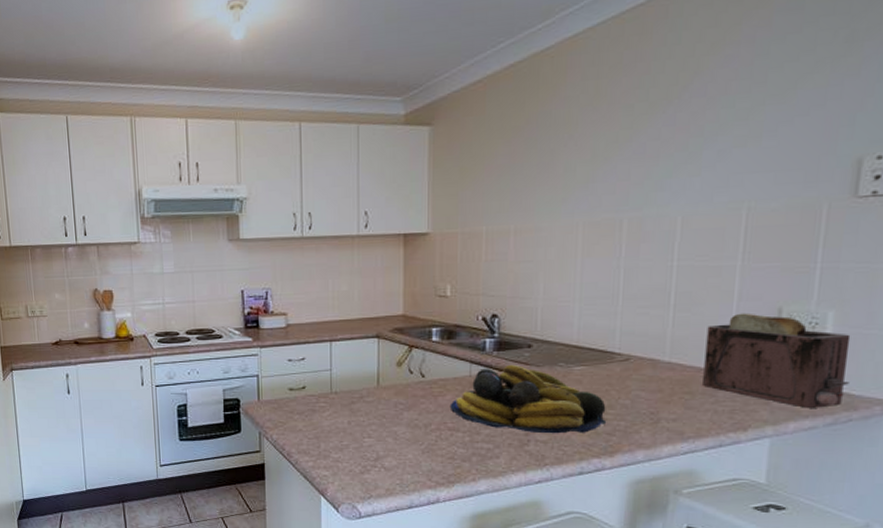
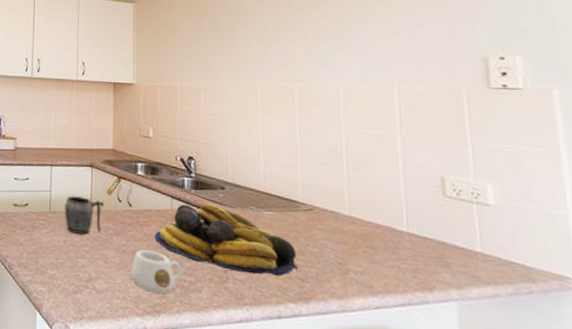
mug: none [347,372,394,413] -> present [64,196,105,235]
mug: none [423,421,480,464] -> present [130,249,183,294]
toaster: present [703,313,851,408] -> none [379,177,522,277]

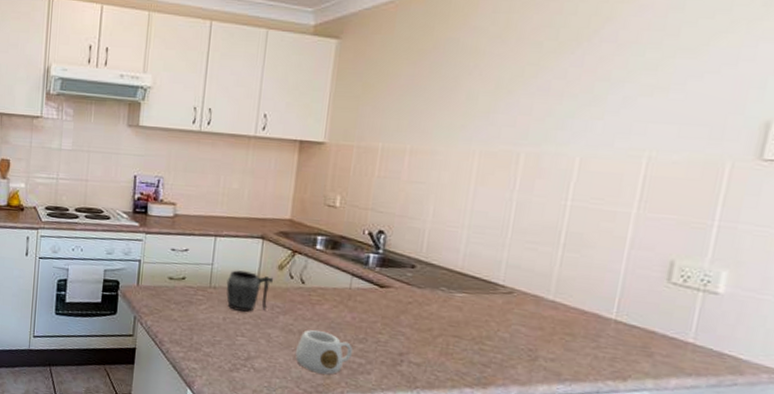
fruit bowl: present [154,203,299,276] -> none [326,282,484,361]

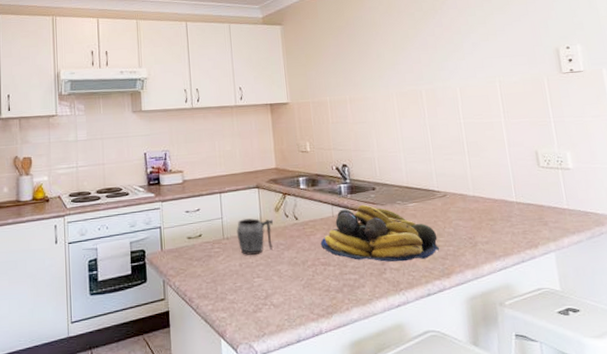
mug: present [295,329,353,375] -> none [303,257,348,296]
fruit bowl: none [326,282,484,361] -> present [320,204,440,262]

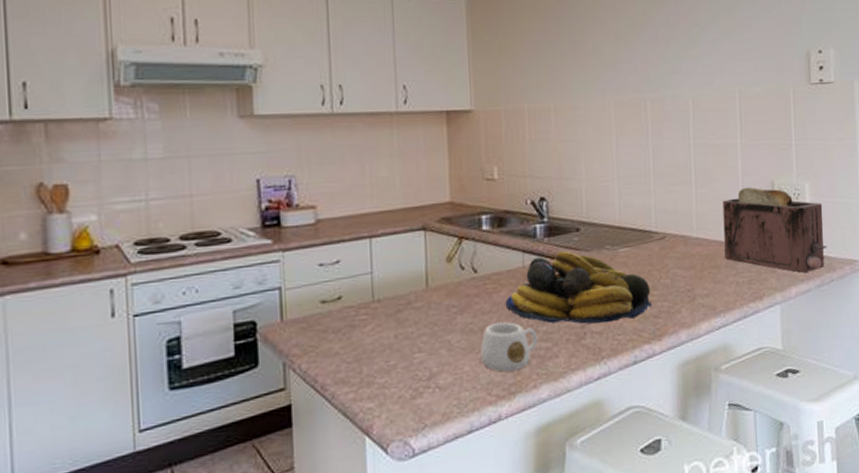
mug: present [236,218,274,255] -> none [391,272,444,323]
mug: none [303,257,348,296] -> present [480,321,538,373]
toaster: none [493,155,594,226] -> present [722,187,827,273]

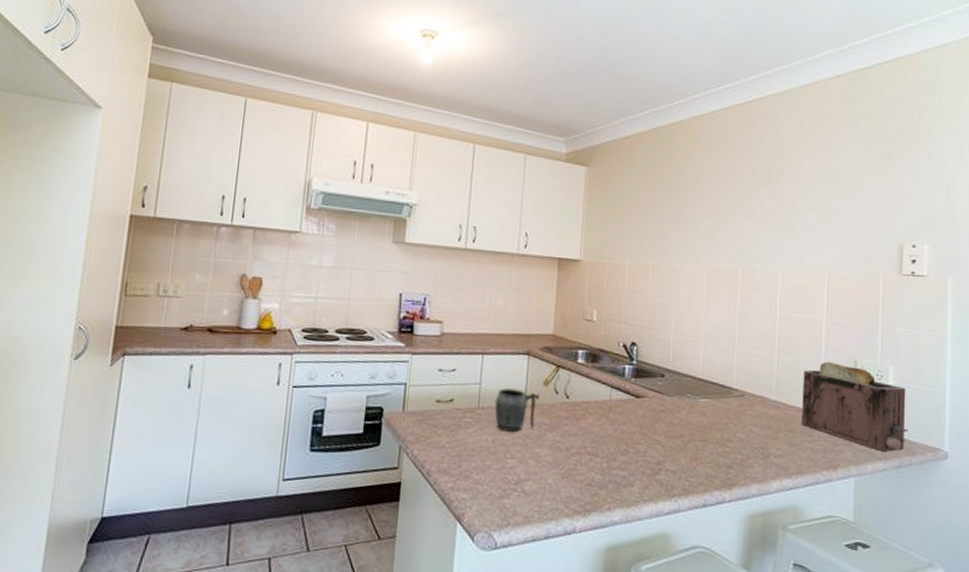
mug: none [391,272,444,323] -> present [494,388,541,432]
mug: present [480,321,538,373] -> none [563,445,617,491]
fruit bowl: present [505,250,653,324] -> none [590,392,727,465]

